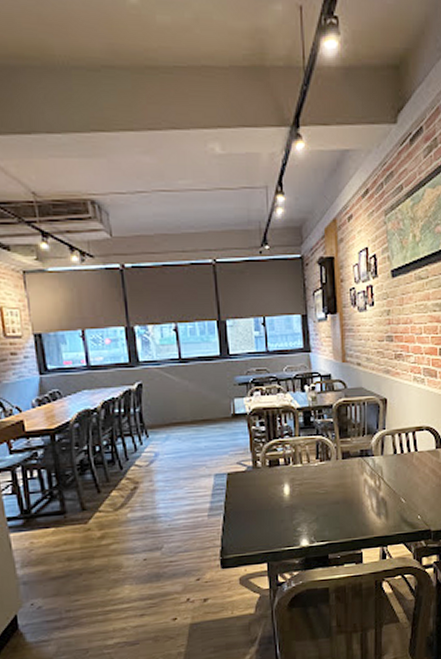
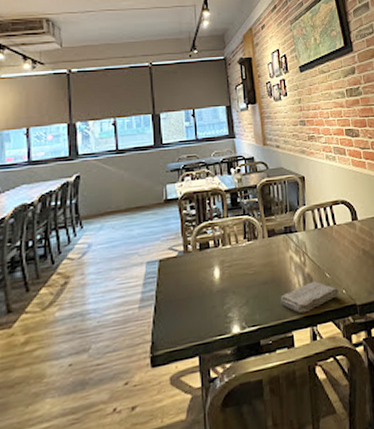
washcloth: none [351,505,413,534] -> present [280,281,338,314]

